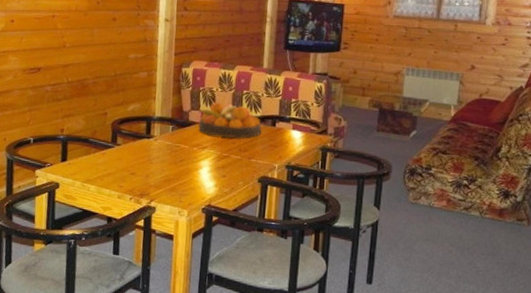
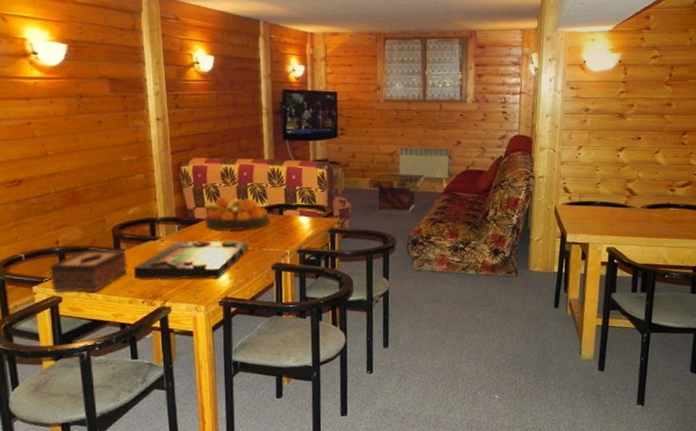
tissue box: none [51,140,122,183] -> present [50,249,128,293]
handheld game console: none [126,142,237,185] -> present [134,239,248,280]

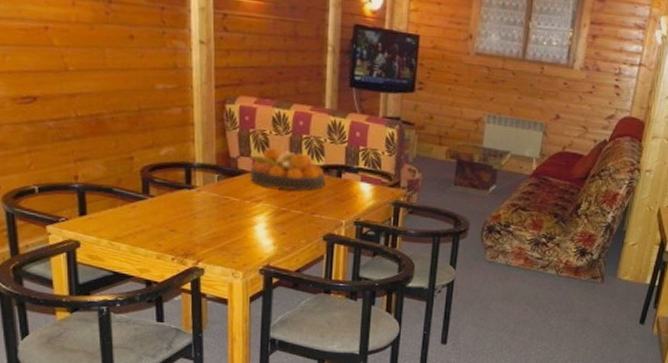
tissue box: present [50,249,128,293] -> none [67,190,157,241]
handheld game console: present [134,239,248,280] -> none [164,194,298,244]

